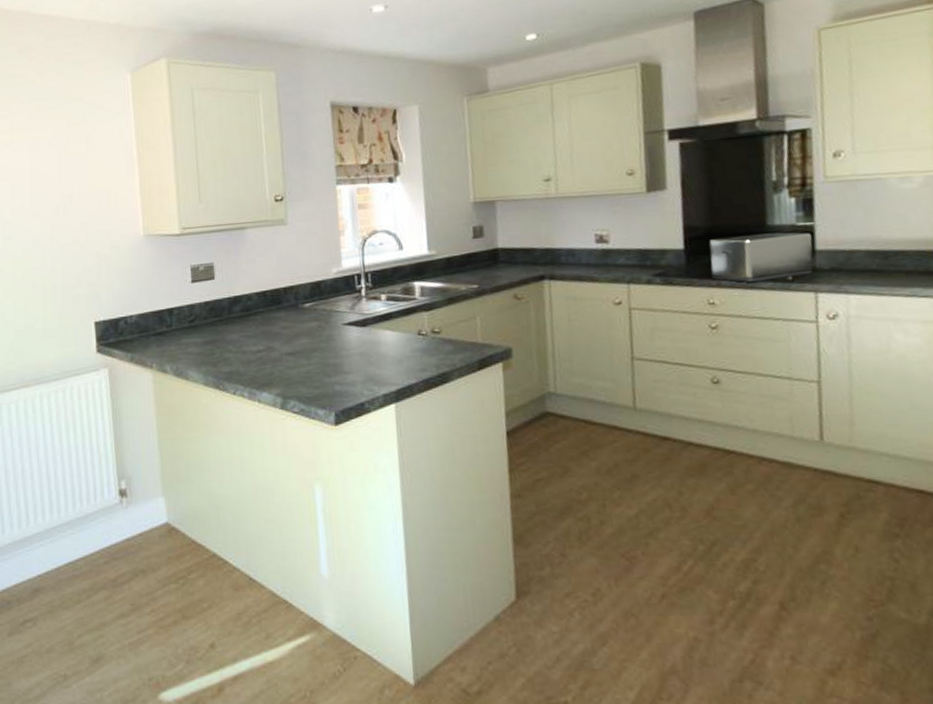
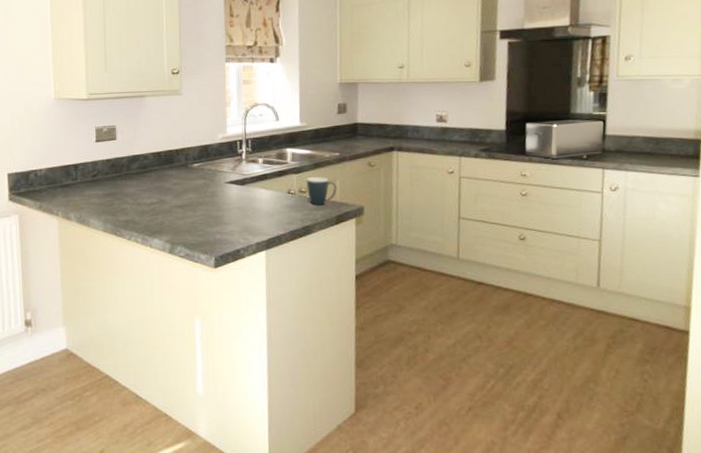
mug: none [440,314,478,349] -> present [306,177,337,206]

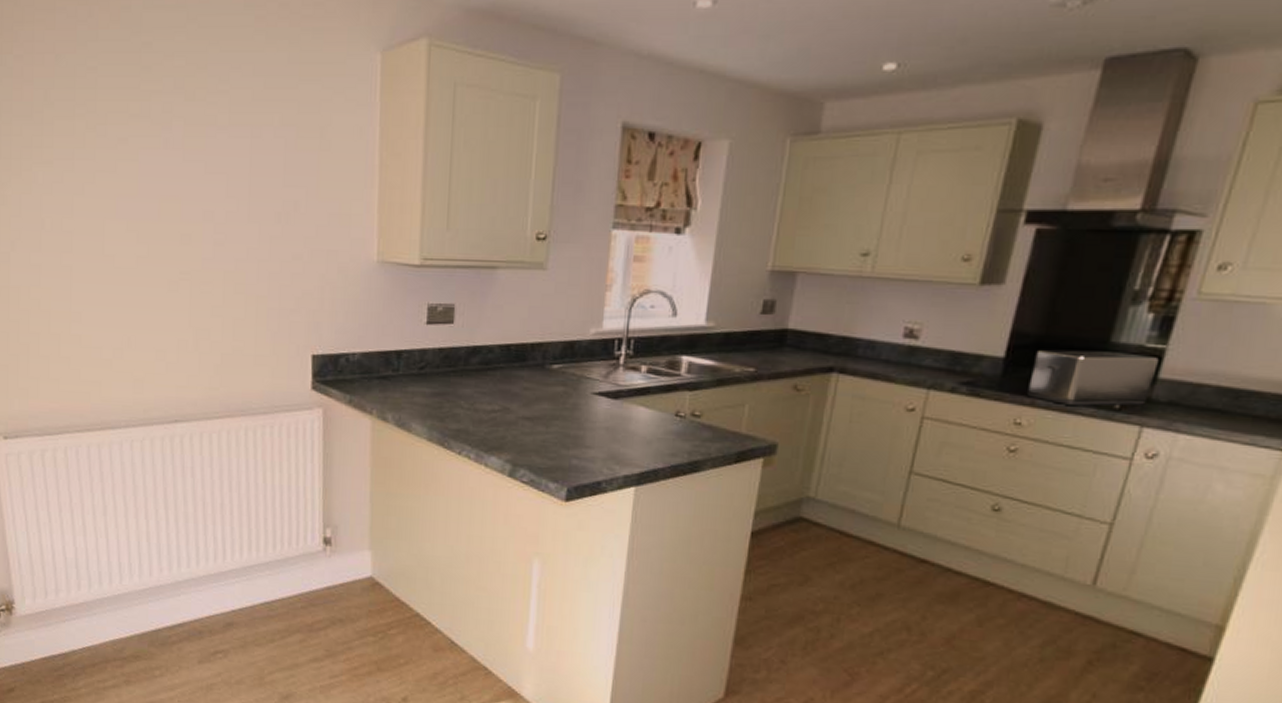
mug: present [306,177,337,206] -> none [702,397,744,437]

